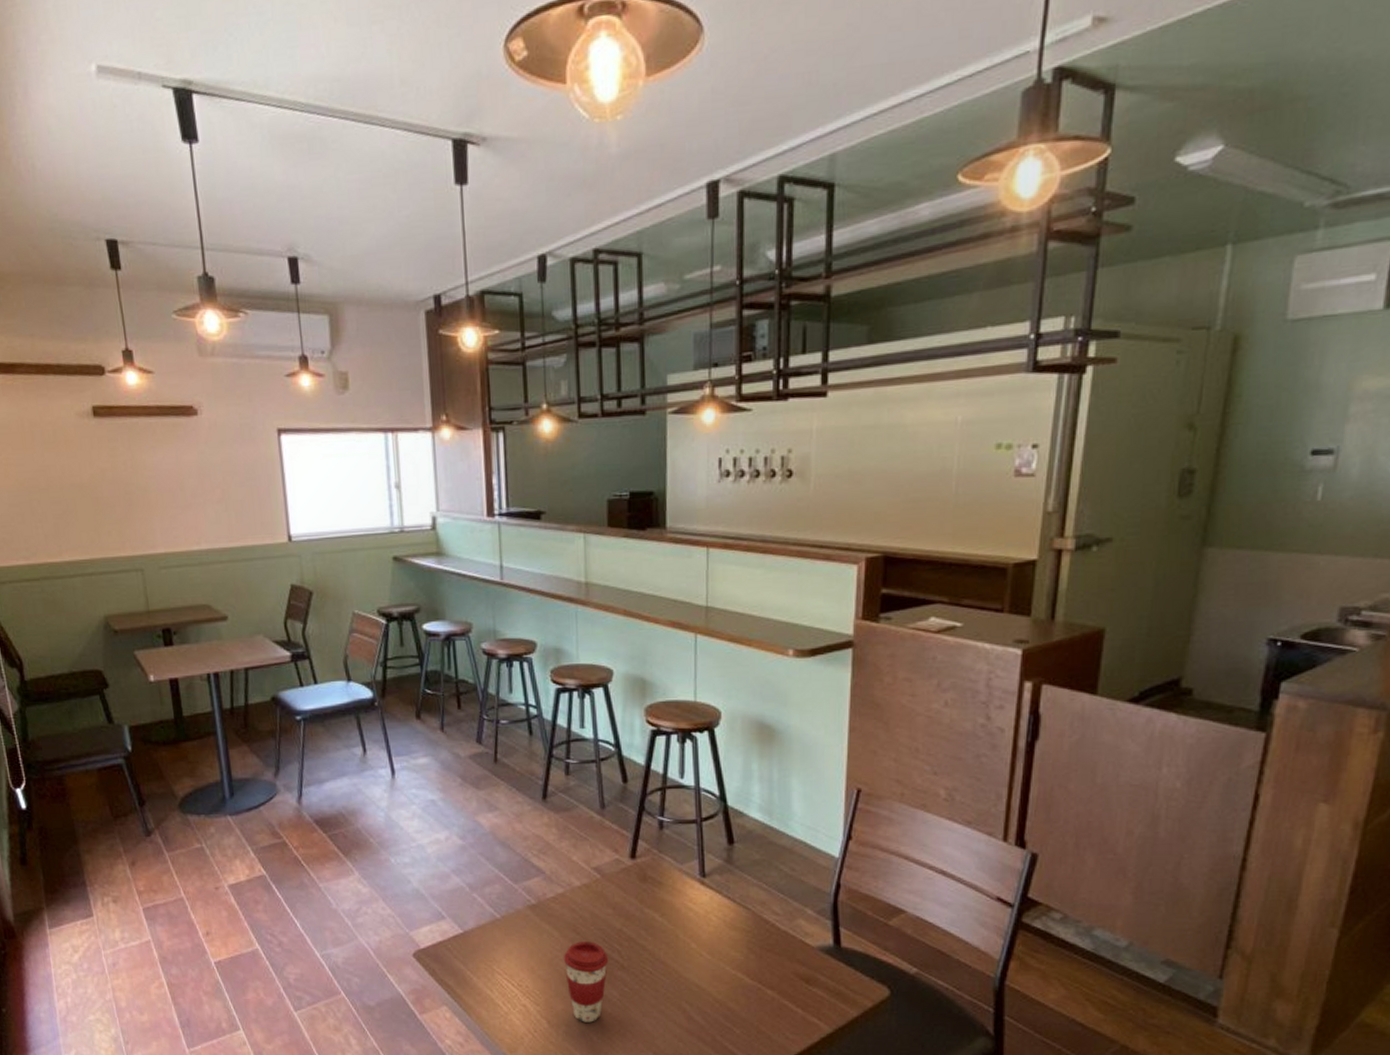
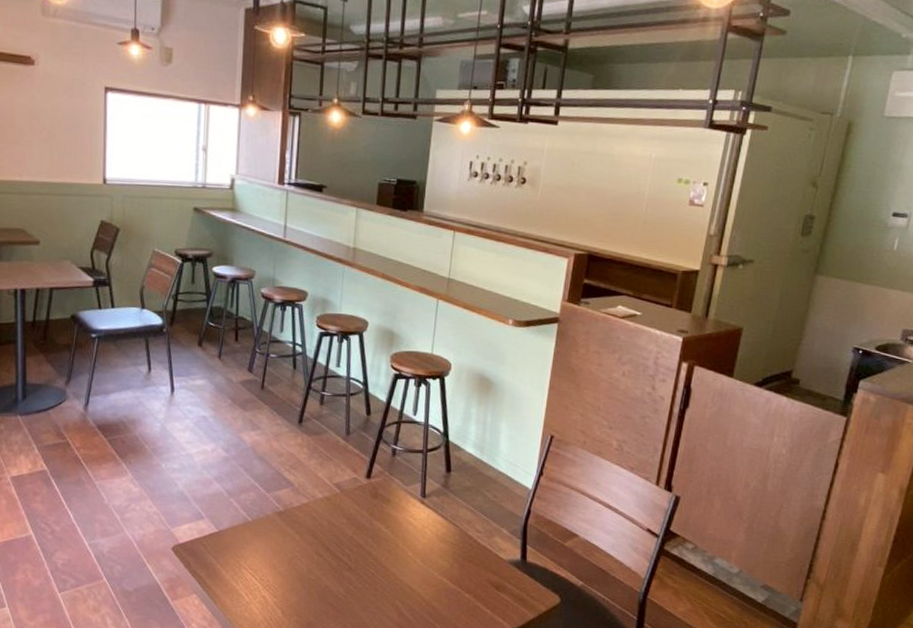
coffee cup: present [563,941,609,1023] -> none [301,545,340,614]

